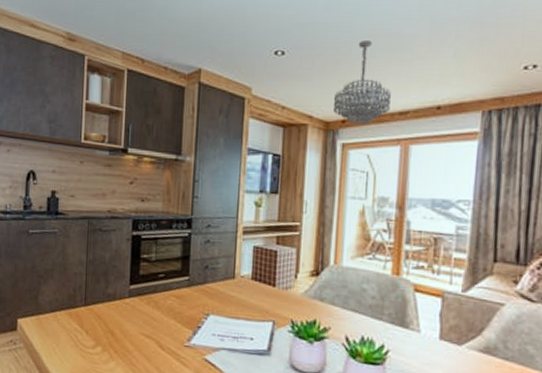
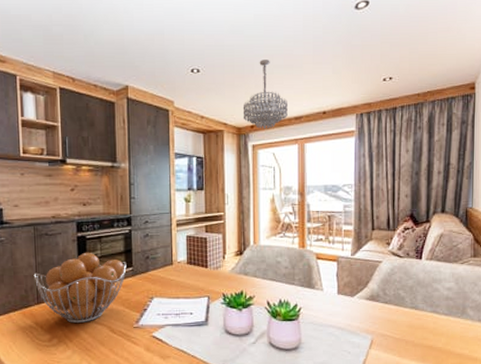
fruit basket: none [83,254,183,333] -> present [33,252,127,324]

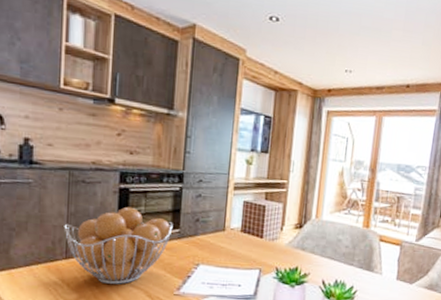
chandelier: present [243,60,288,129] -> none [320,17,371,96]

